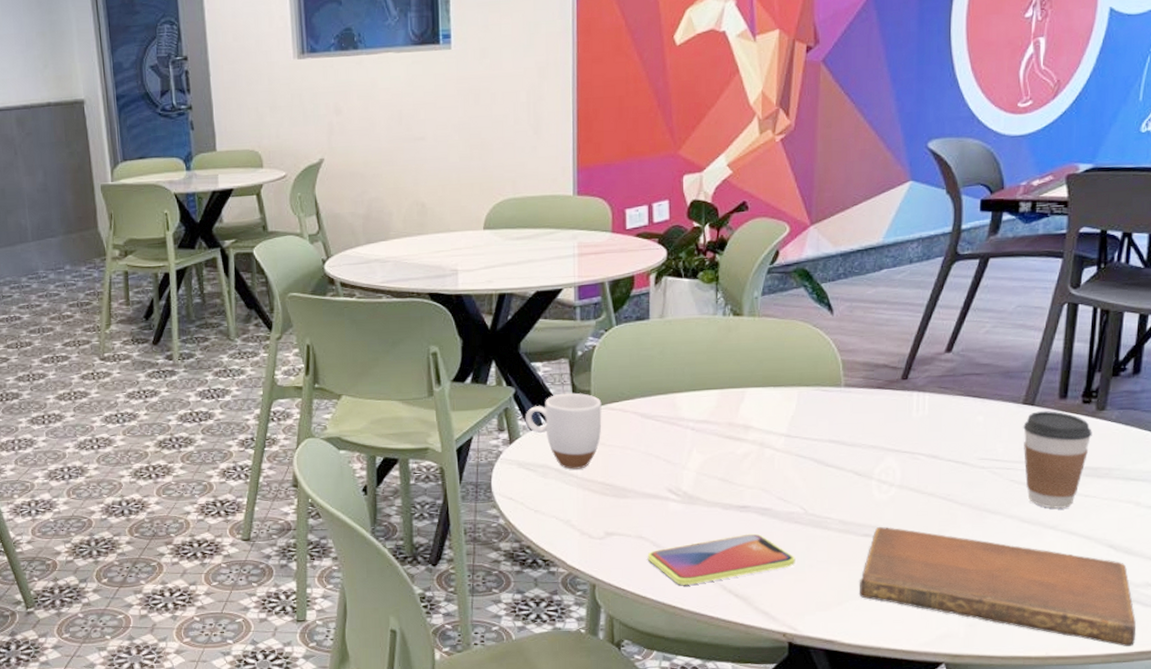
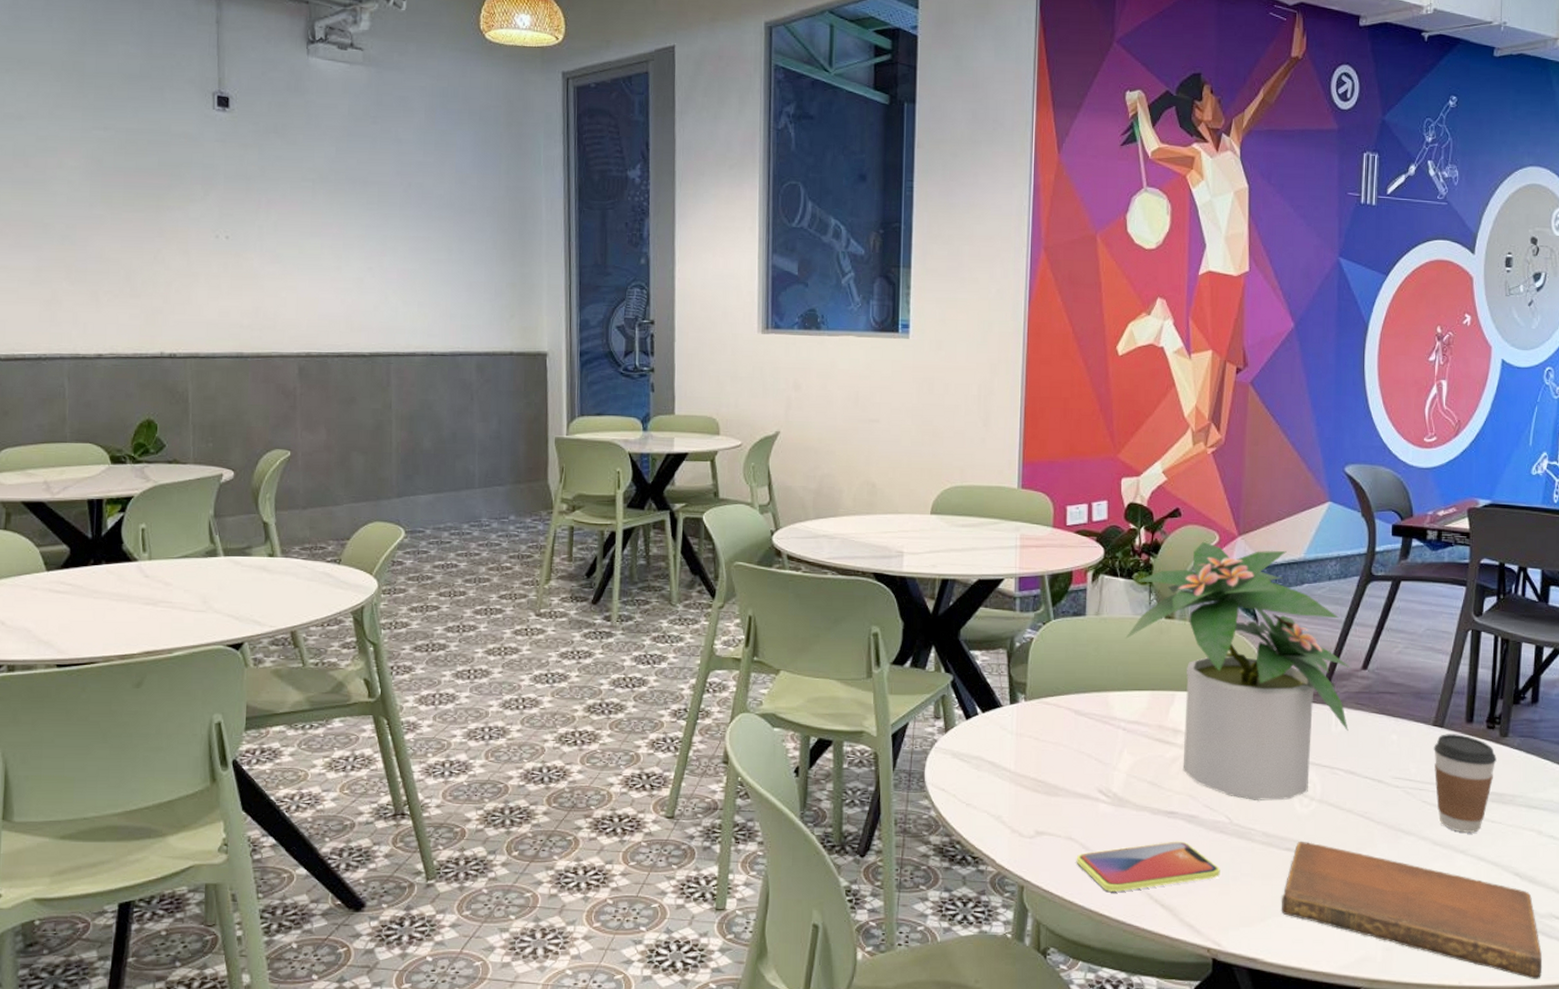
mug: present [525,392,602,470] -> none [961,684,1037,763]
potted plant: none [692,234,935,491] -> present [1125,542,1352,802]

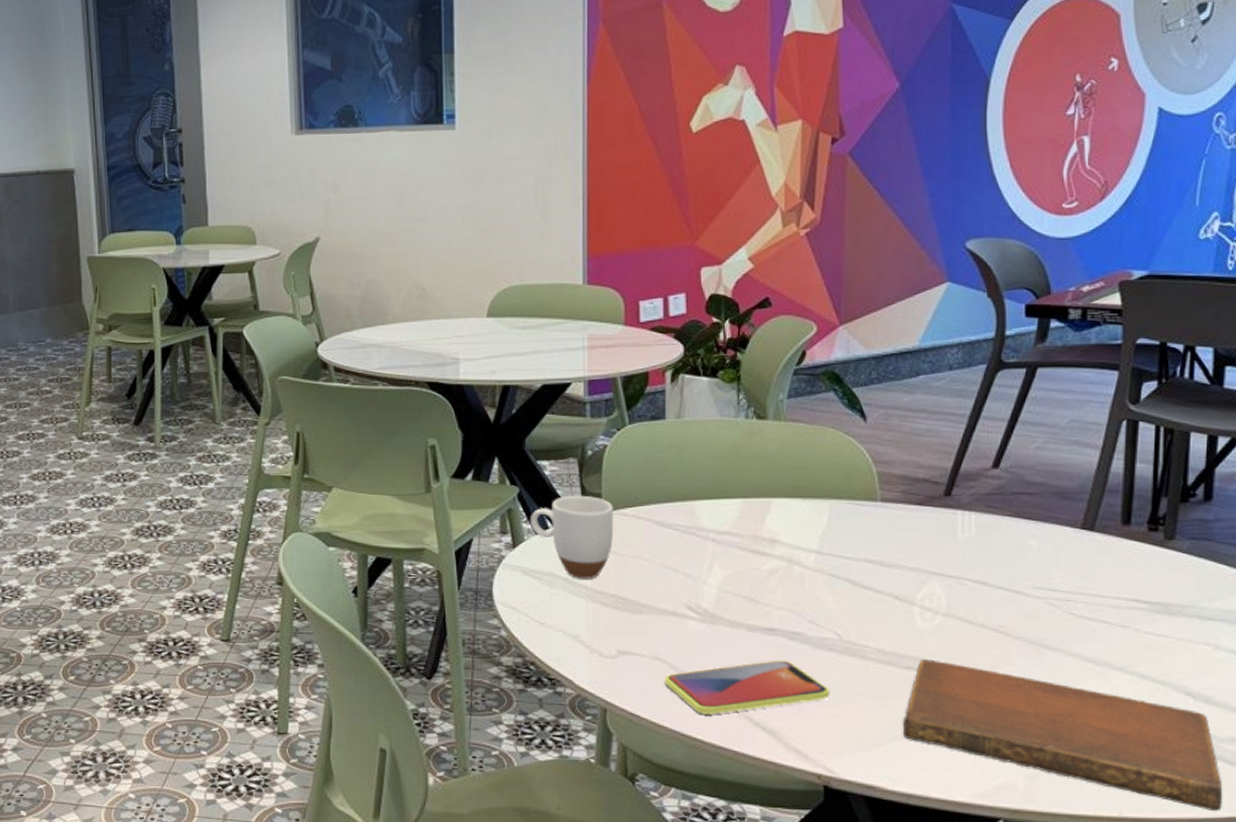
mug: none [961,684,1037,763] -> present [529,495,614,579]
potted plant: present [1125,542,1352,802] -> none [711,334,980,616]
coffee cup: present [1434,734,1497,834] -> none [1082,538,1161,649]

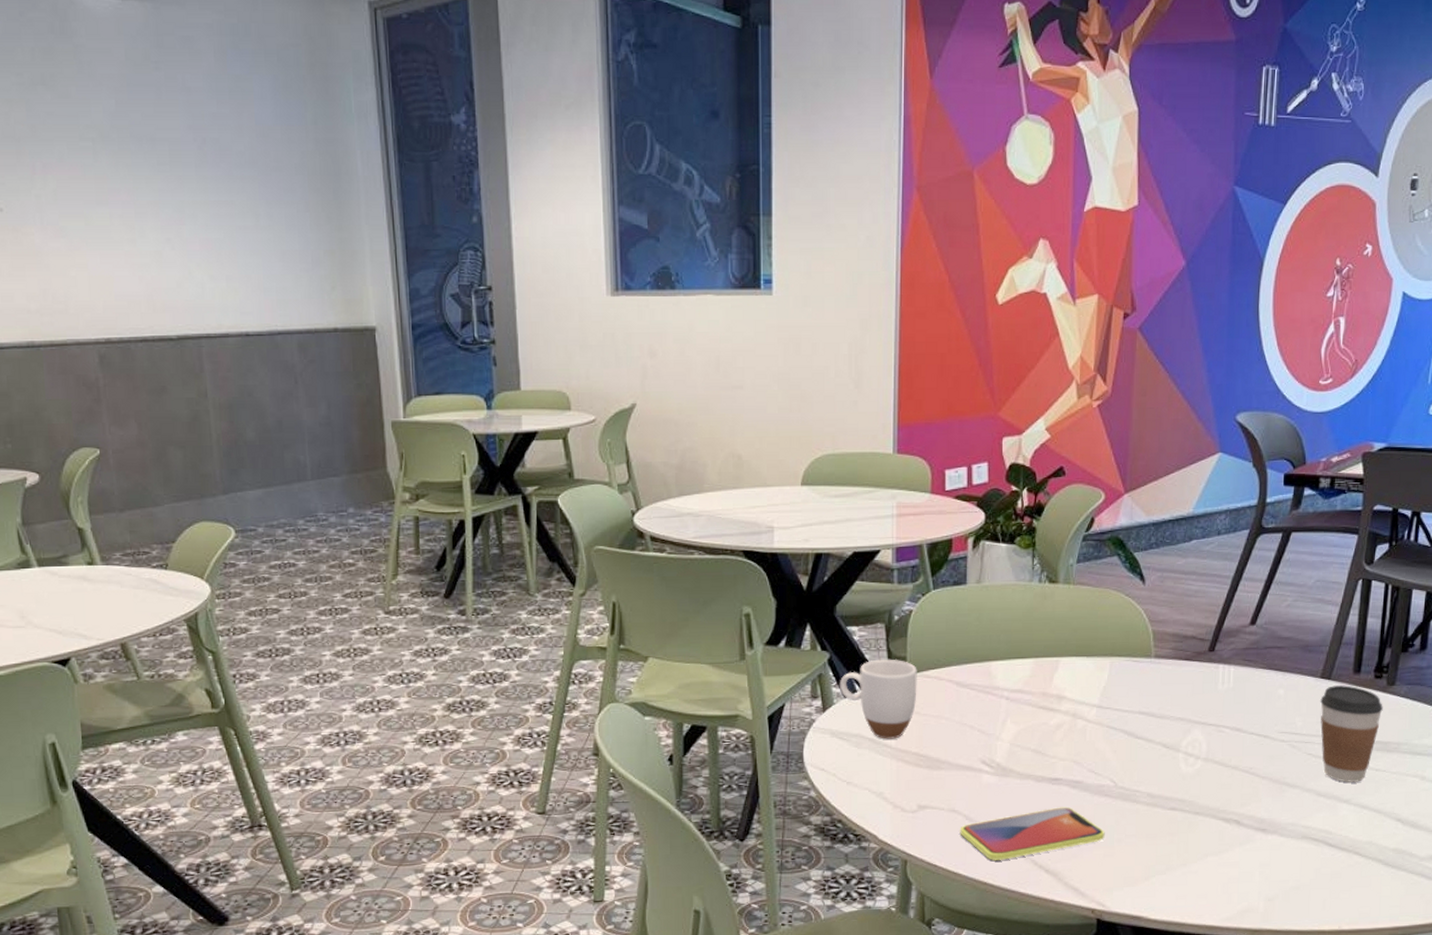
notebook: present [902,659,1223,811] -> none [1165,800,1421,919]
coffee cup: none [1082,538,1161,649] -> present [1320,685,1383,783]

